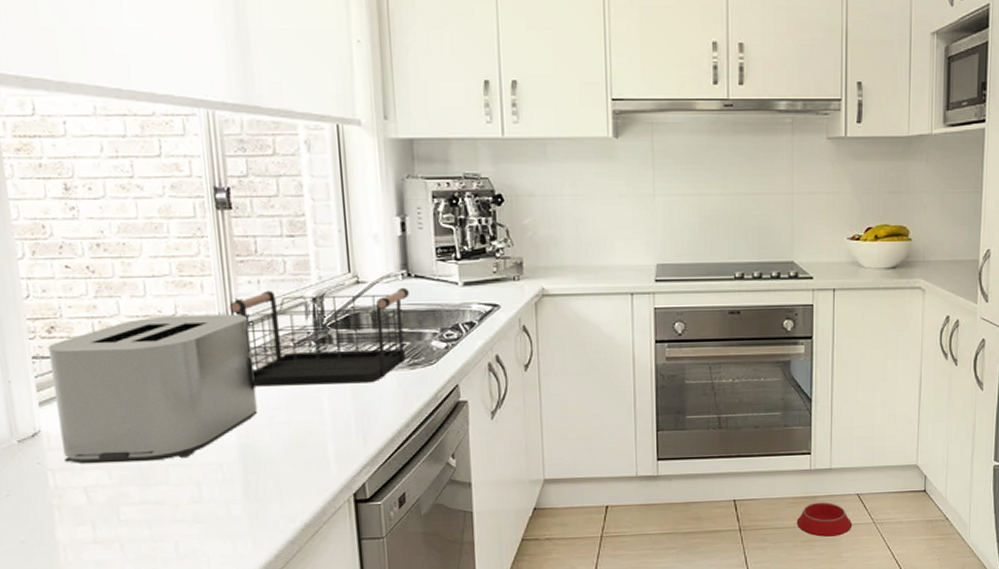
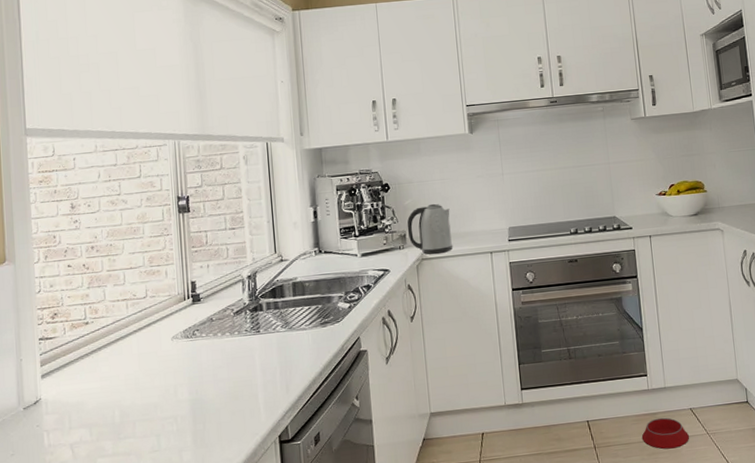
toaster: present [47,314,258,464] -> none [51,293,205,425]
dish rack: present [229,287,409,387] -> none [186,261,320,350]
kettle: none [524,225,582,290] -> present [407,203,452,255]

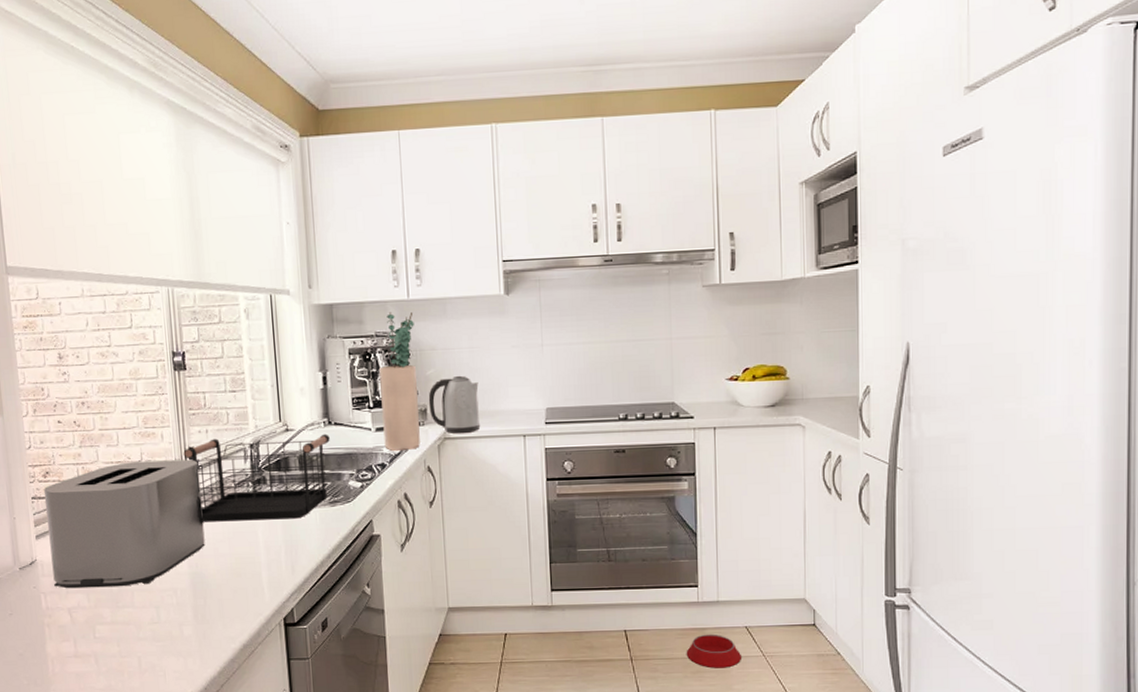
toaster: none [51,293,205,425] -> present [43,459,205,589]
dish rack: none [186,261,320,350] -> present [183,434,330,522]
vase: none [363,152,401,273] -> present [379,312,420,451]

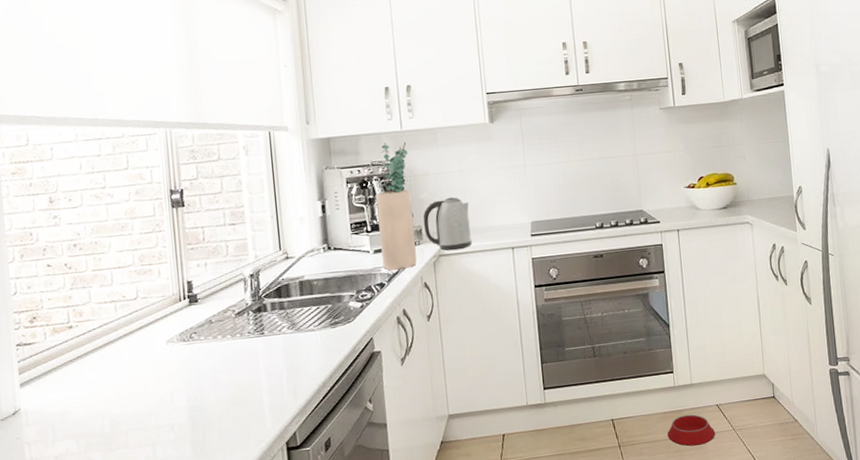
toaster: present [43,459,205,589] -> none [29,293,204,436]
dish rack: present [183,434,330,522] -> none [181,259,330,354]

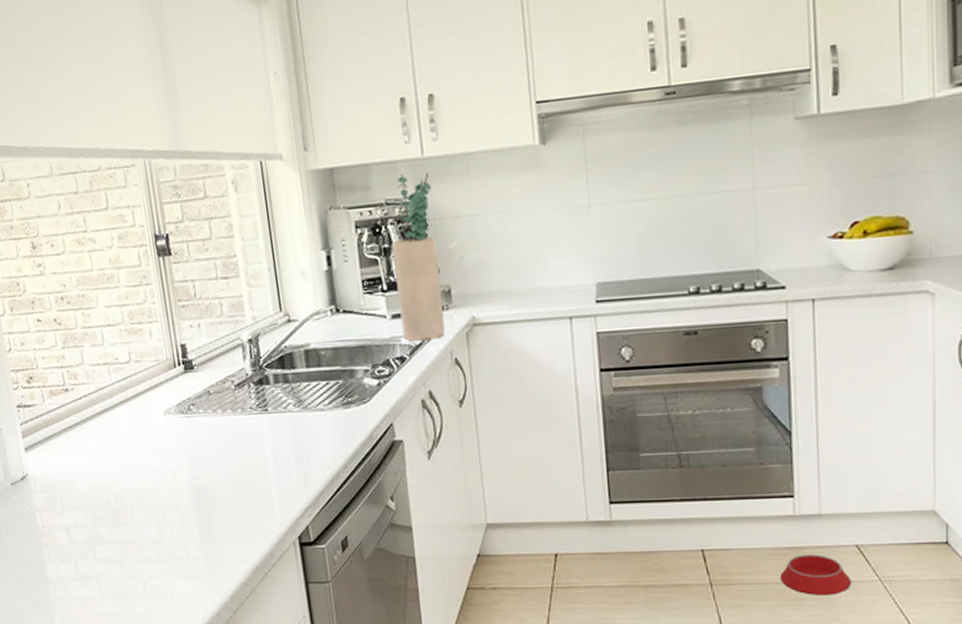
kettle: present [423,197,472,251] -> none [452,247,516,318]

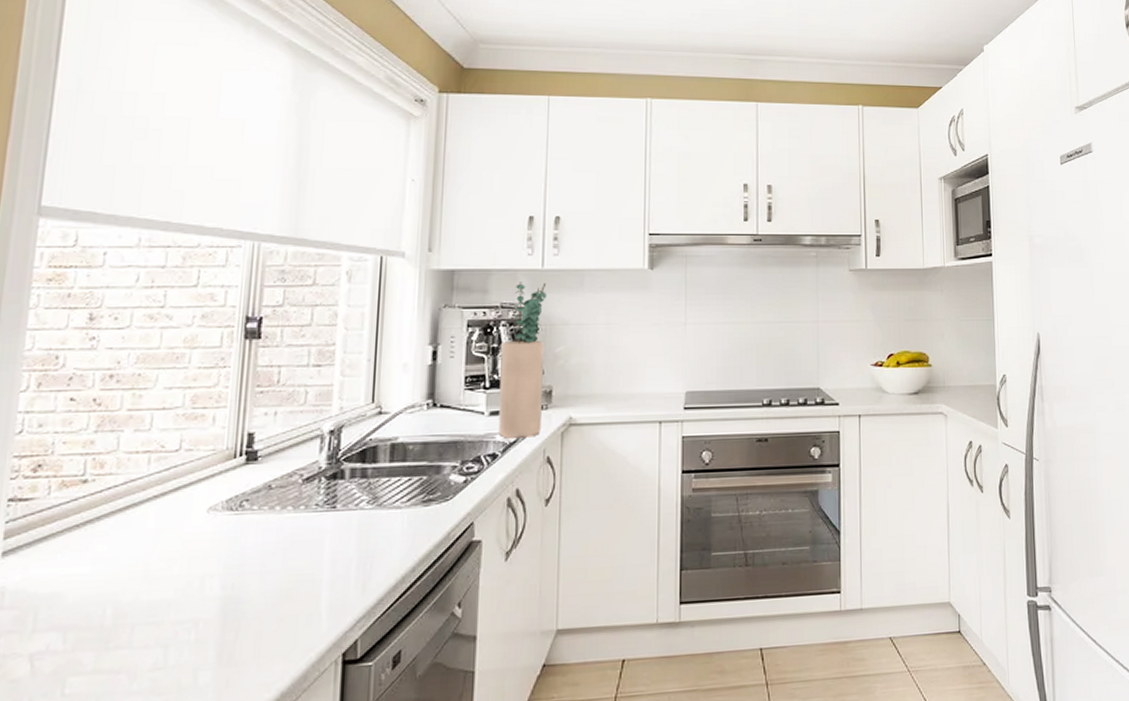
pet bowl: present [779,554,851,595] -> none [827,647,885,690]

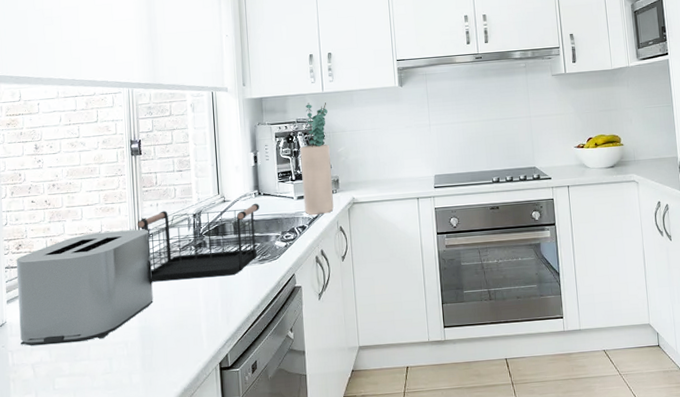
toaster: none [15,448,258,626] -> present [16,229,153,346]
dish rack: none [239,418,432,529] -> present [137,203,260,282]

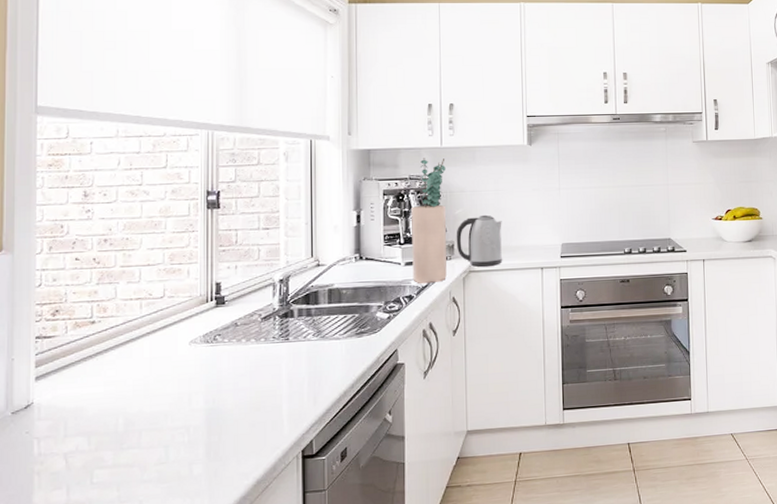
toaster: present [16,229,153,346] -> none [50,295,225,432]
dish rack: present [137,203,260,282] -> none [209,268,360,357]
kettle: none [340,151,382,199] -> present [456,214,502,267]

